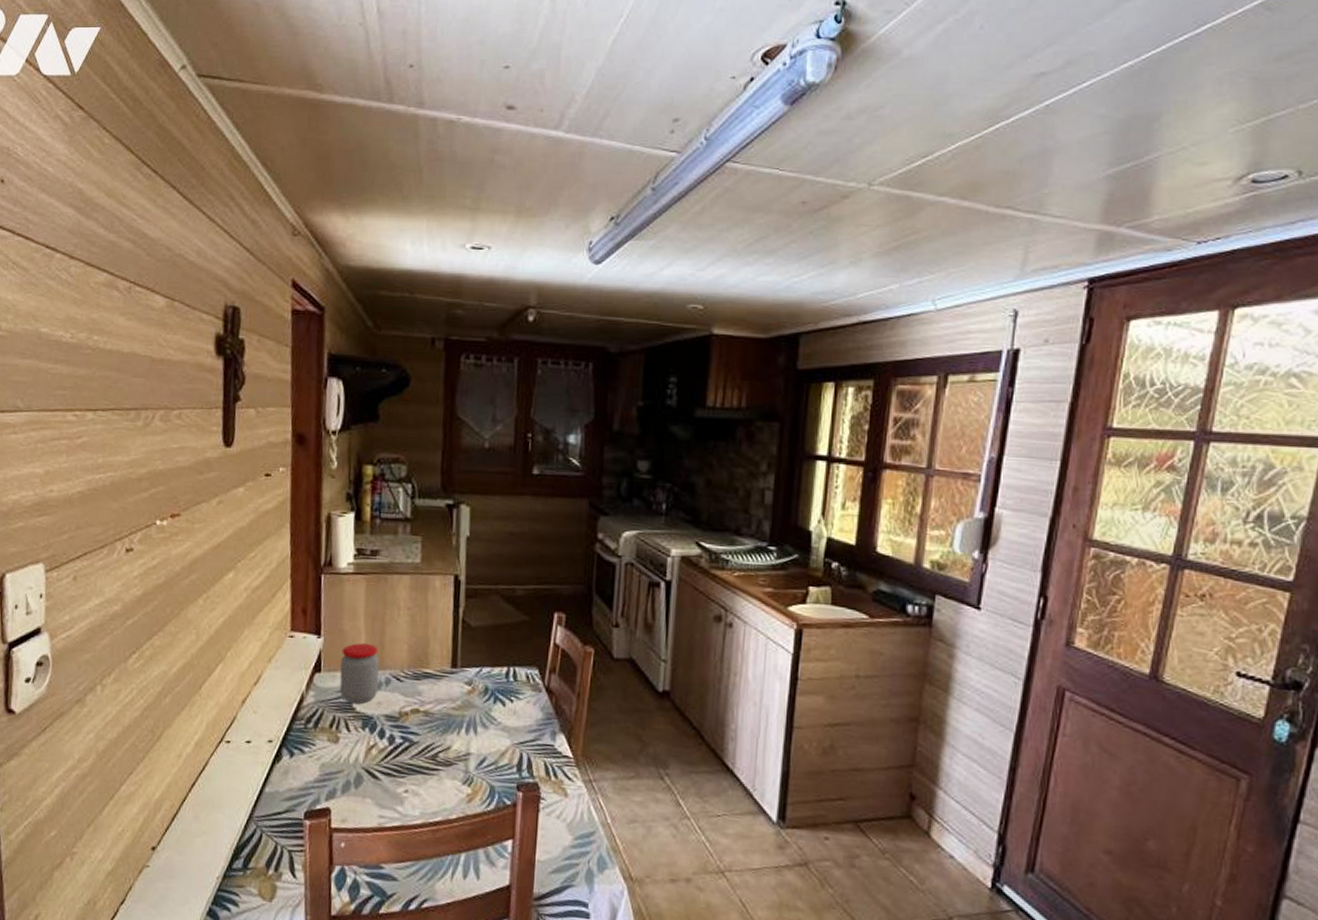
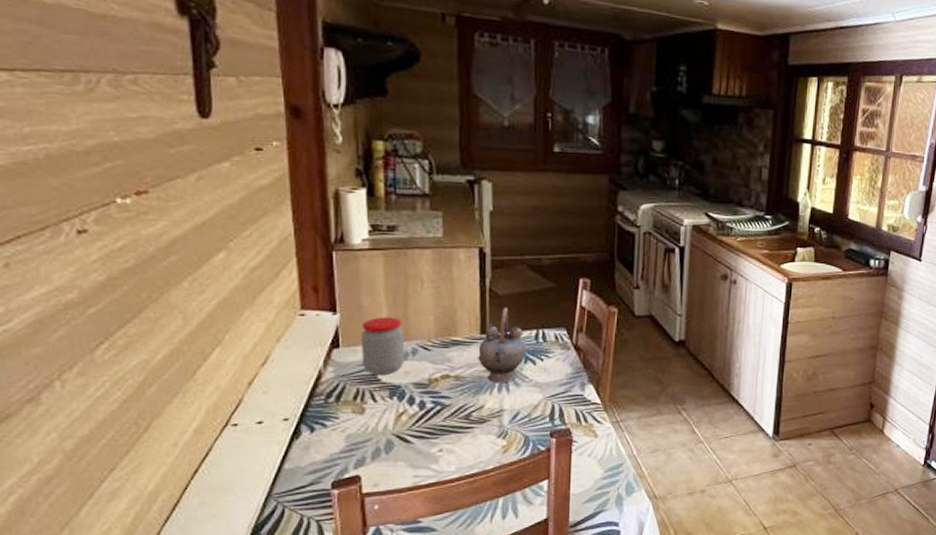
teapot: none [447,641,496,724] -> present [478,308,526,384]

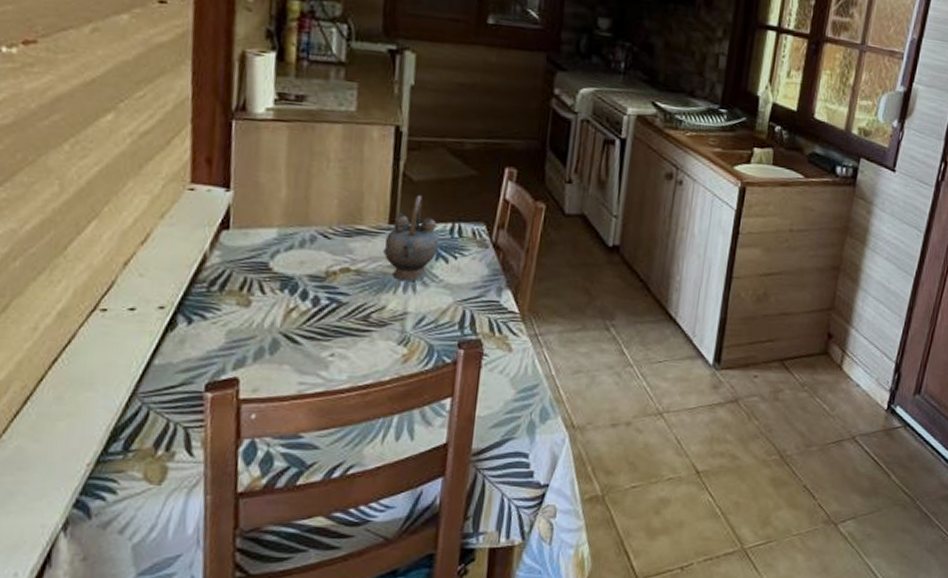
jar: present [360,317,405,376] -> none [252,197,304,265]

